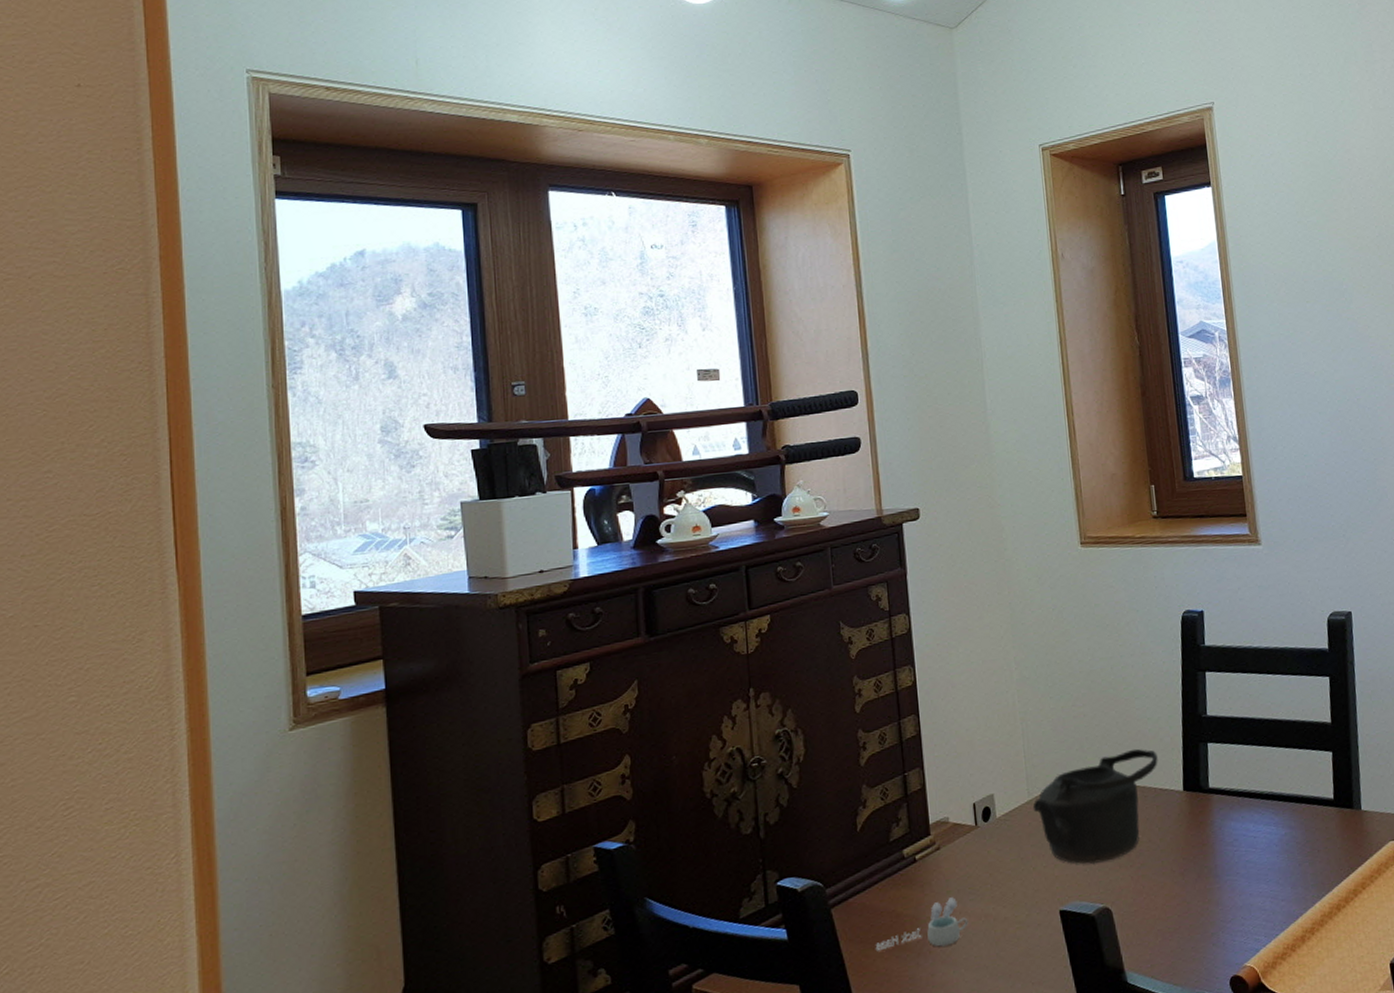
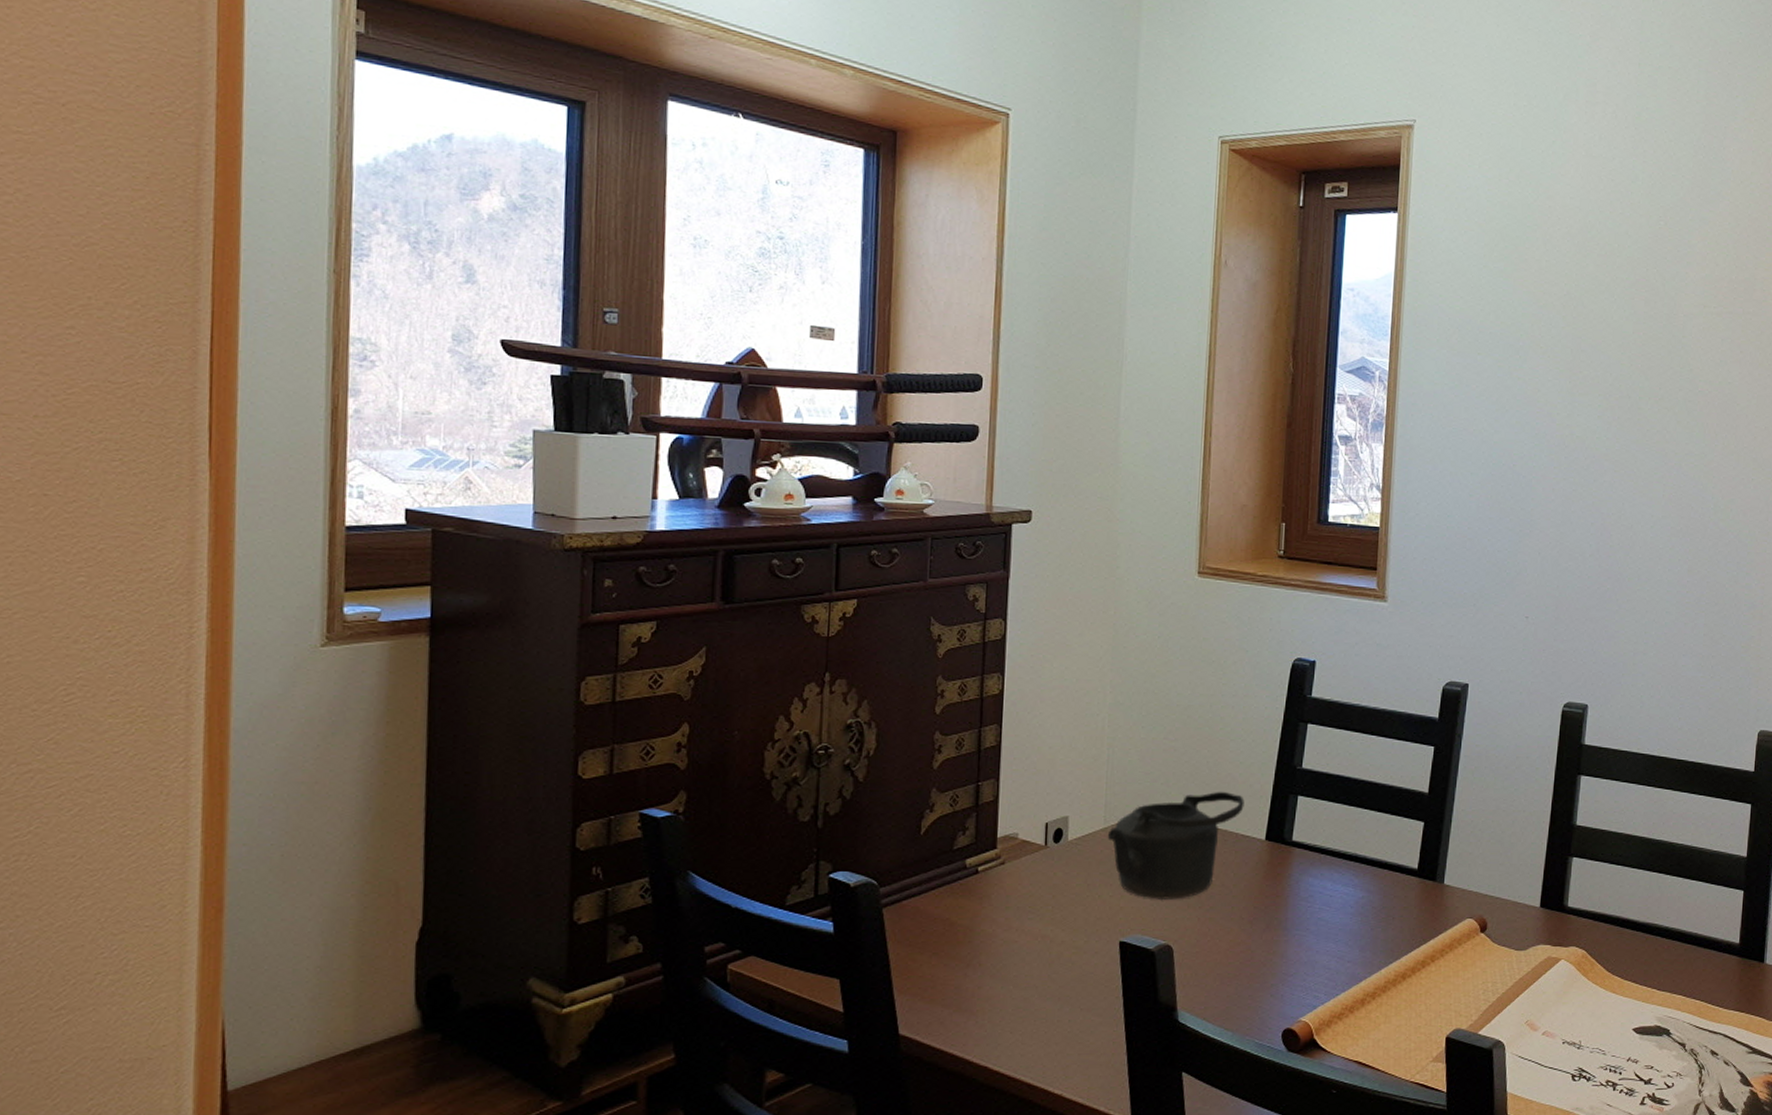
cup: present [875,897,969,952] -> none [923,914,1024,961]

